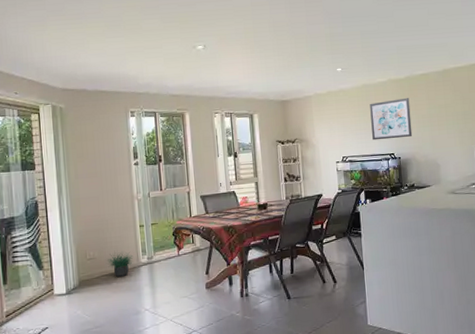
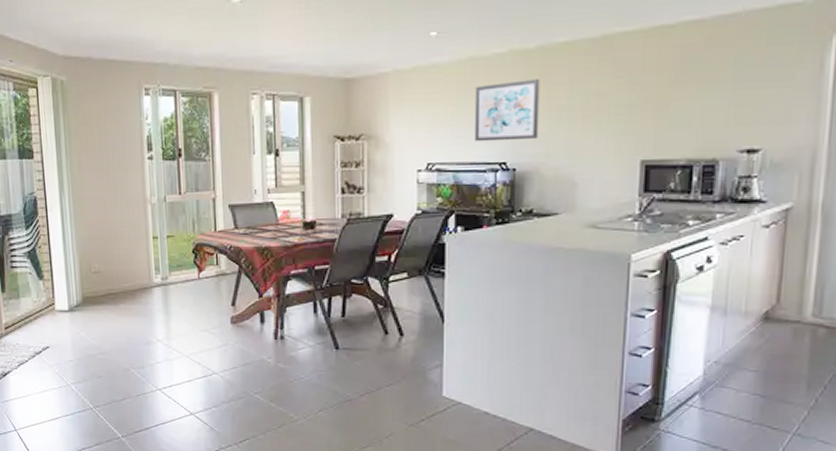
potted plant: present [106,251,133,278] -> none [114,266,144,298]

